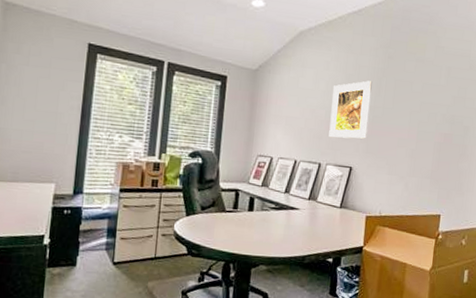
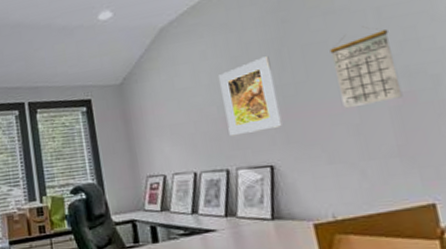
calendar: none [408,83,451,138] -> present [329,30,403,109]

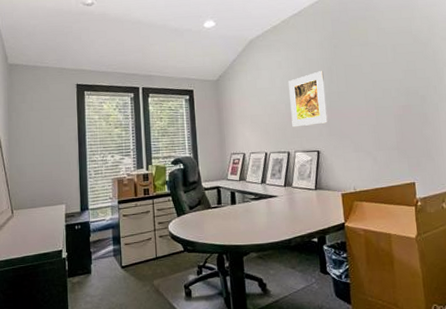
calendar: present [329,30,403,109] -> none [362,61,403,114]

